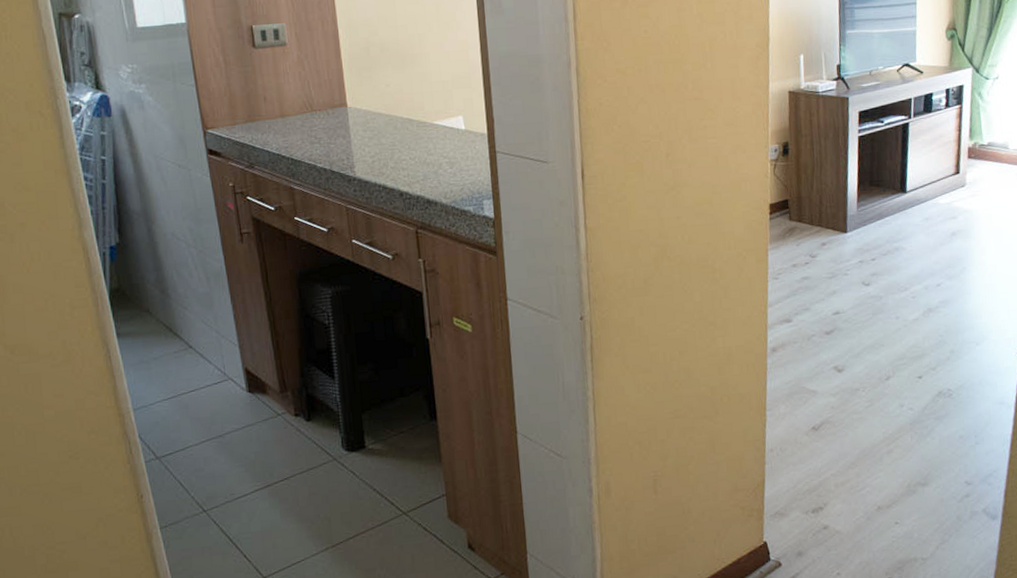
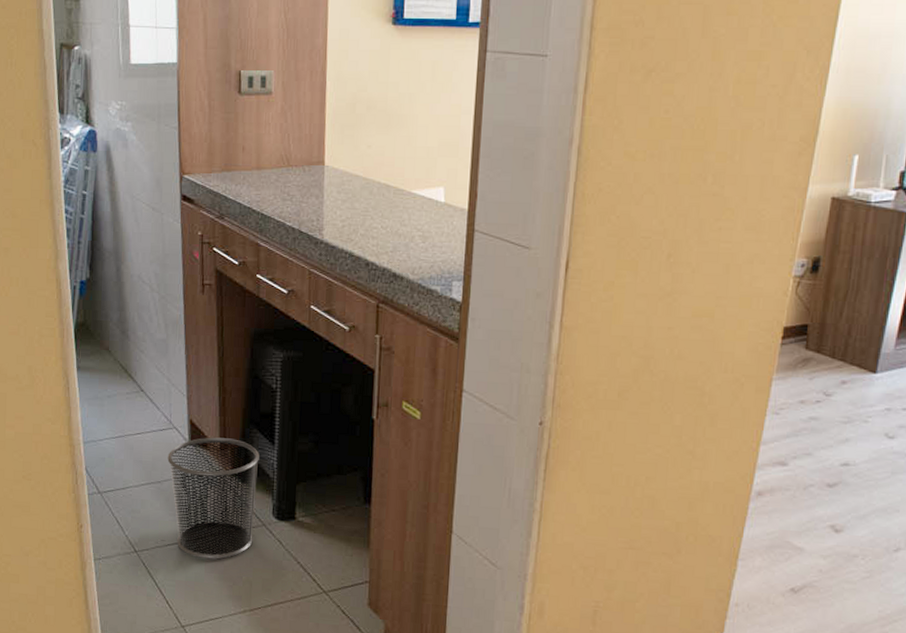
trash can: none [226,380,326,505] -> present [167,437,259,559]

